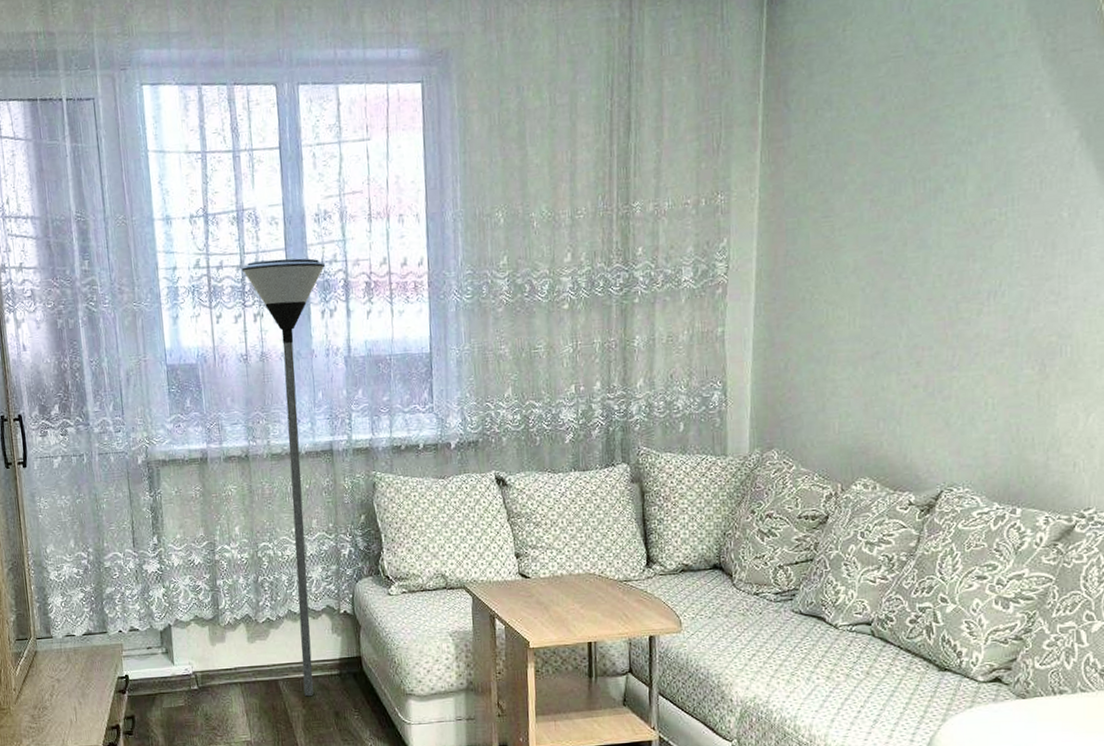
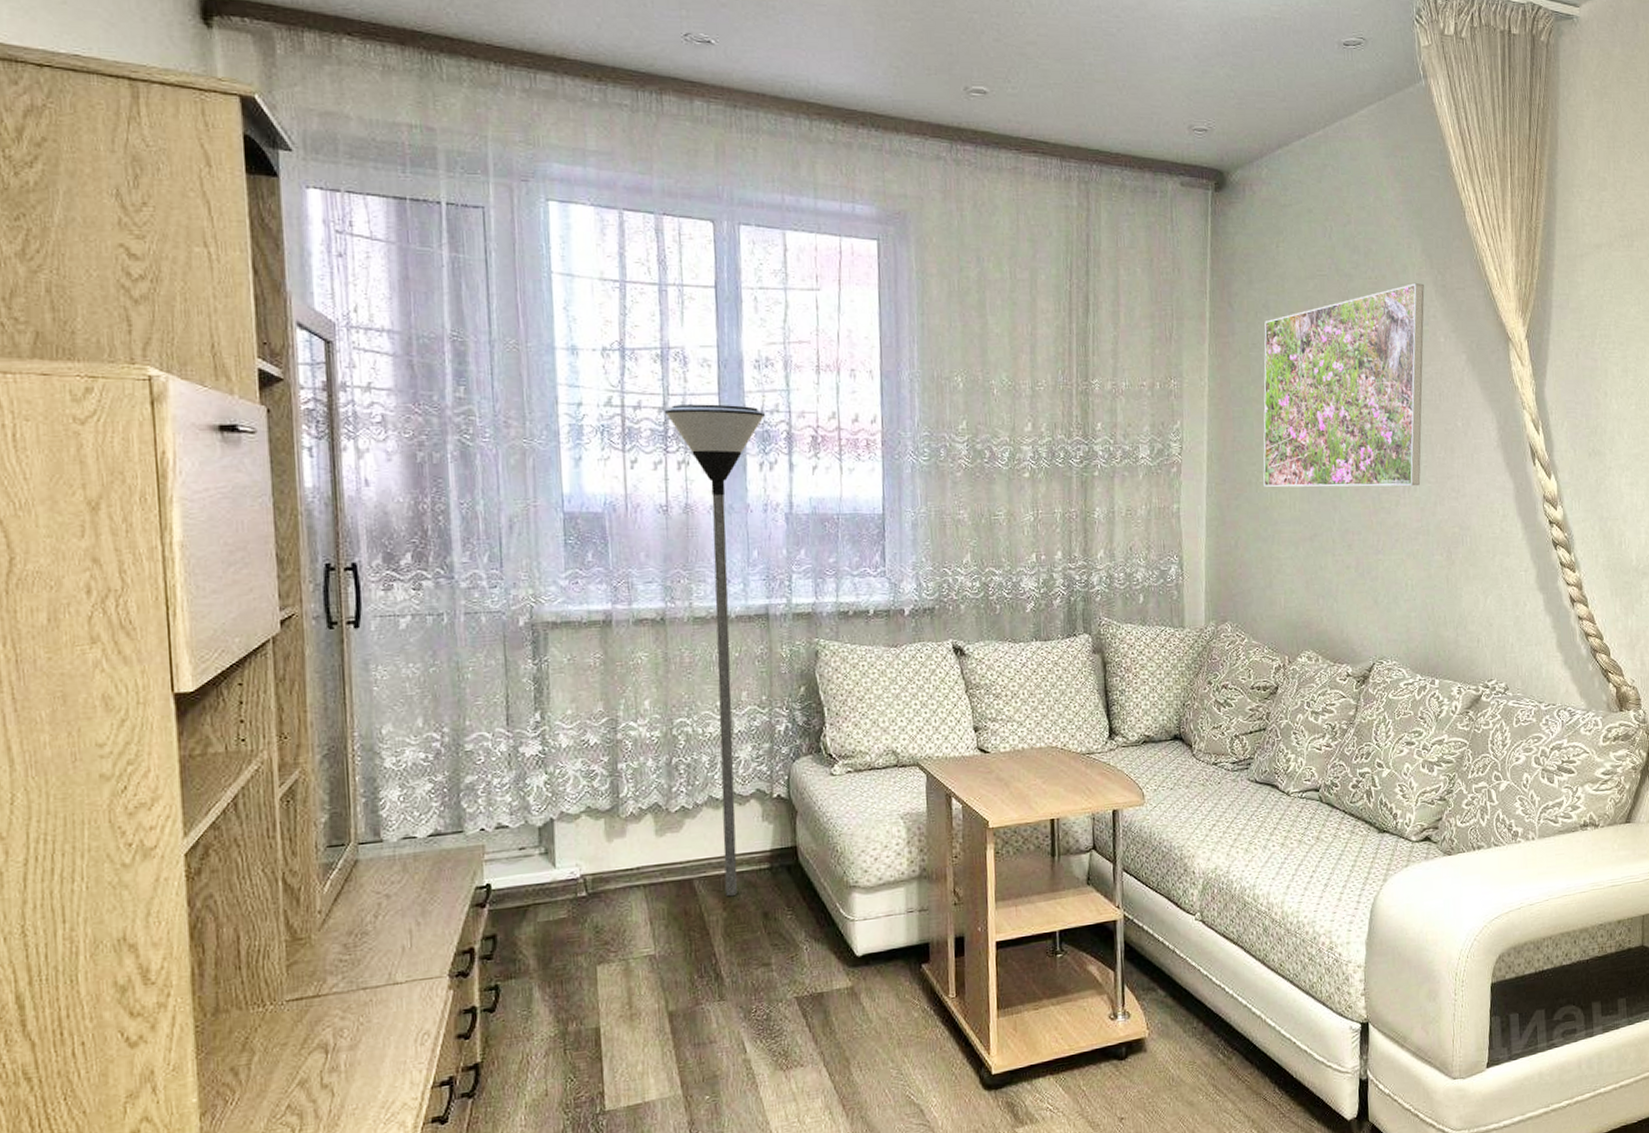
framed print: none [819,50,1028,303] -> present [1263,283,1425,488]

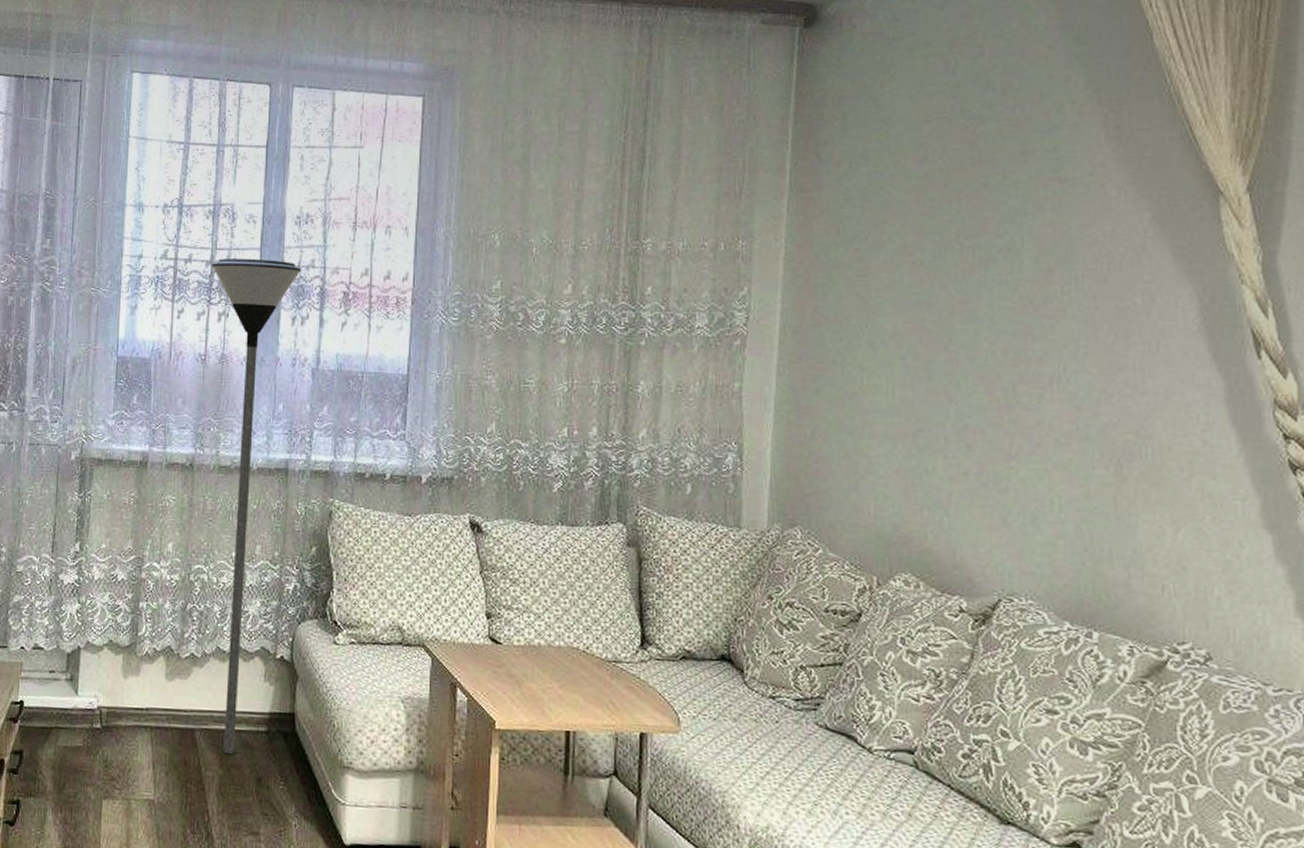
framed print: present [1263,283,1425,488] -> none [852,124,1088,378]

